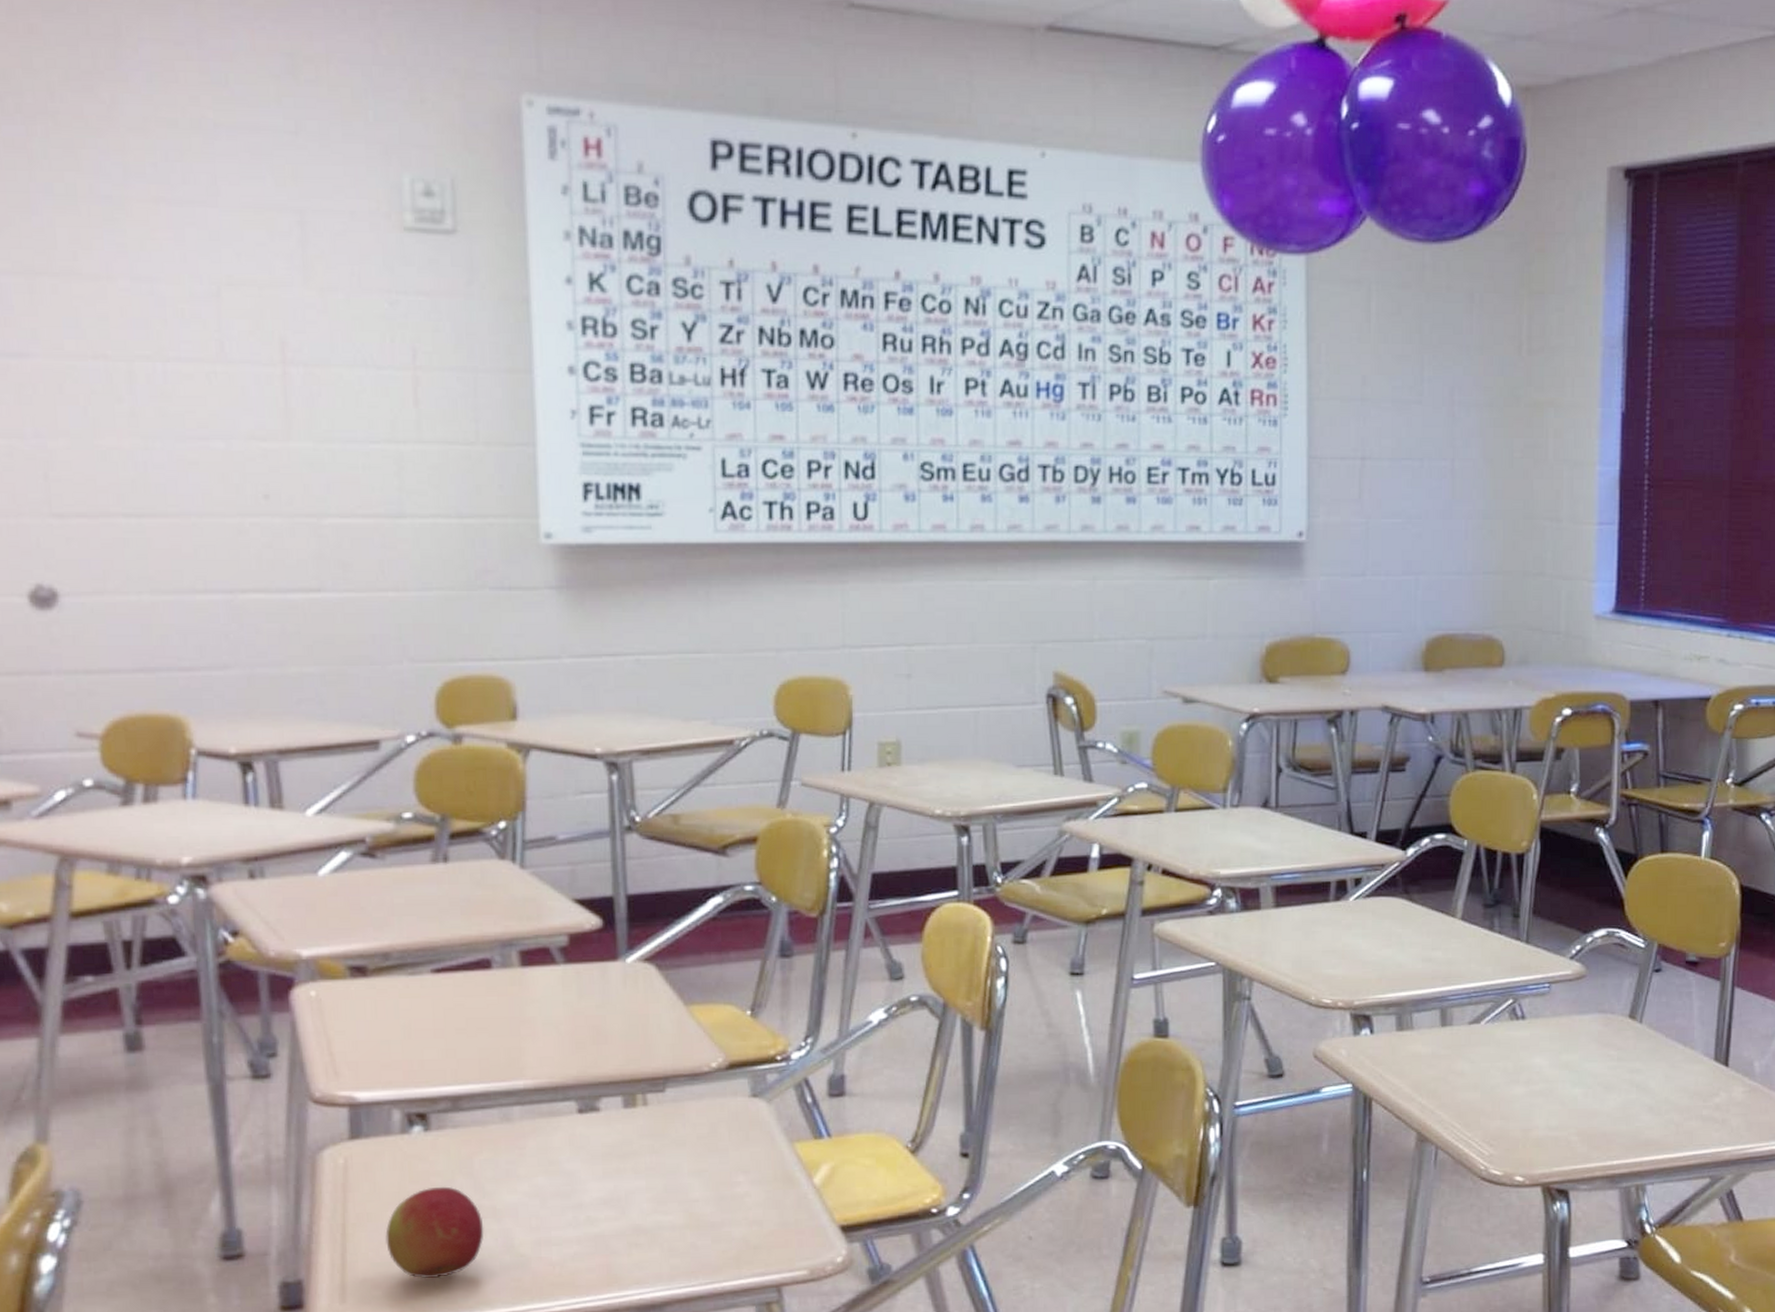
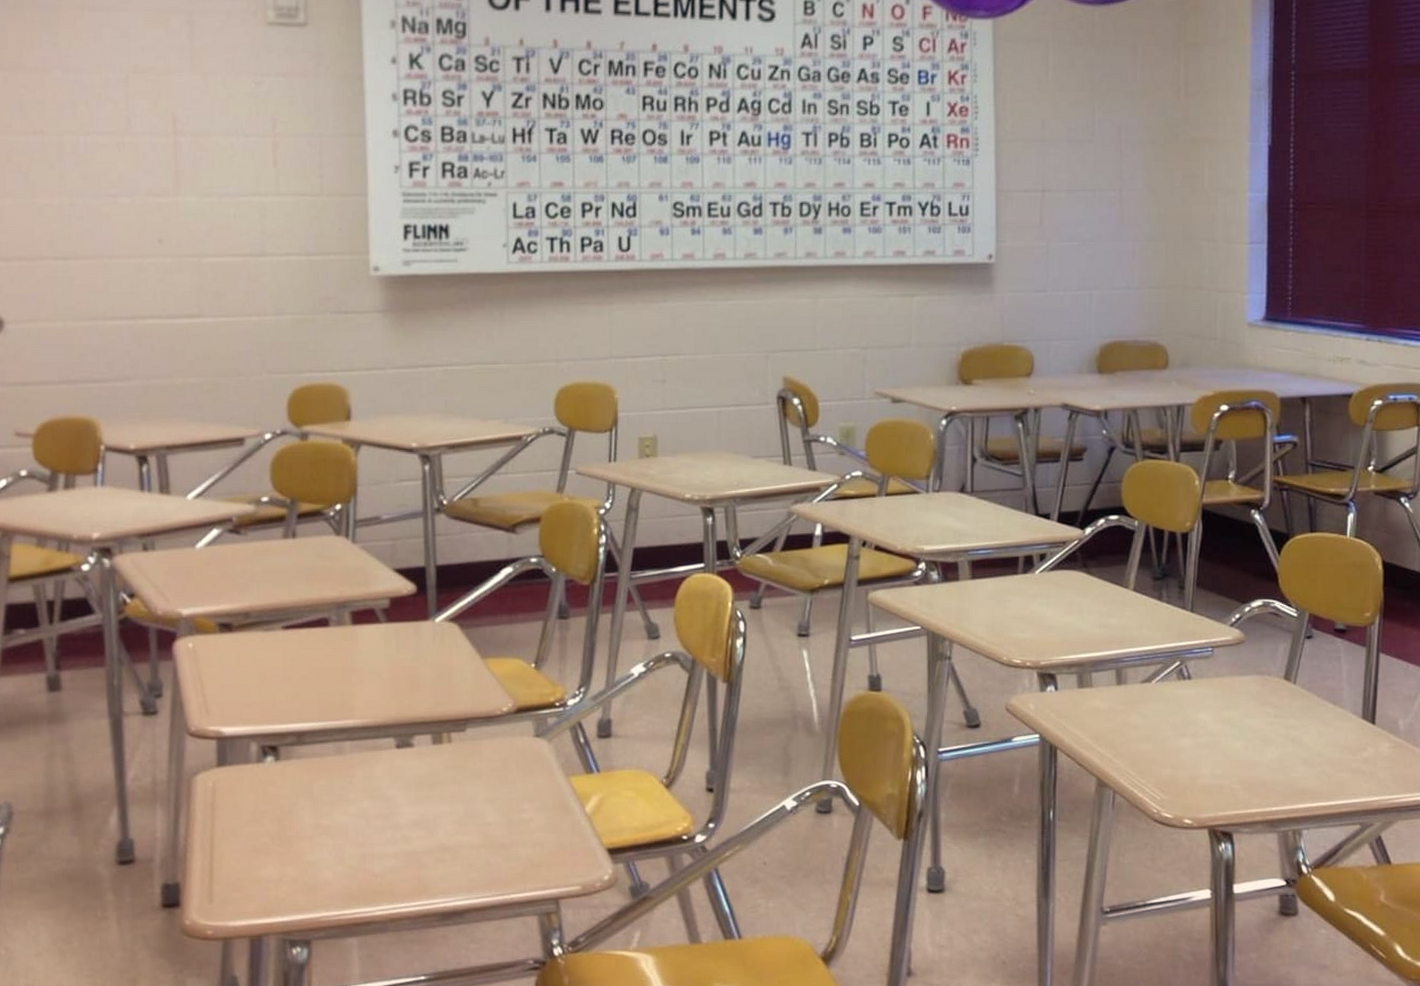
apple: present [385,1186,484,1279] -> none [244,807,321,885]

